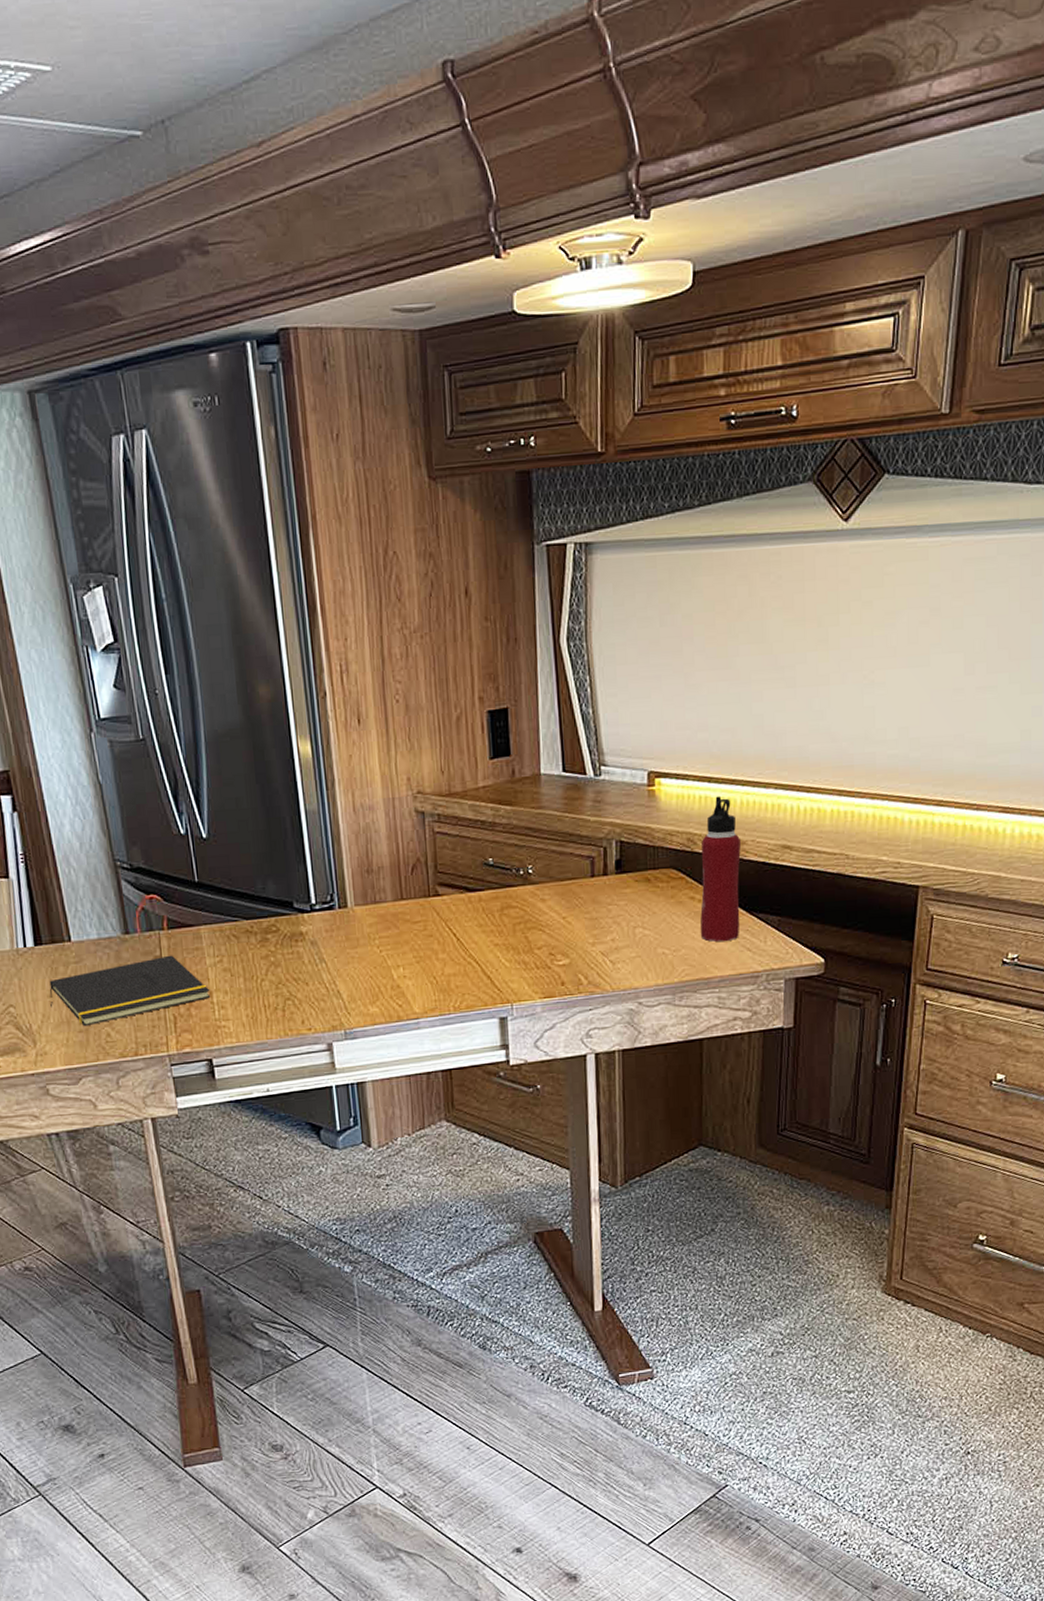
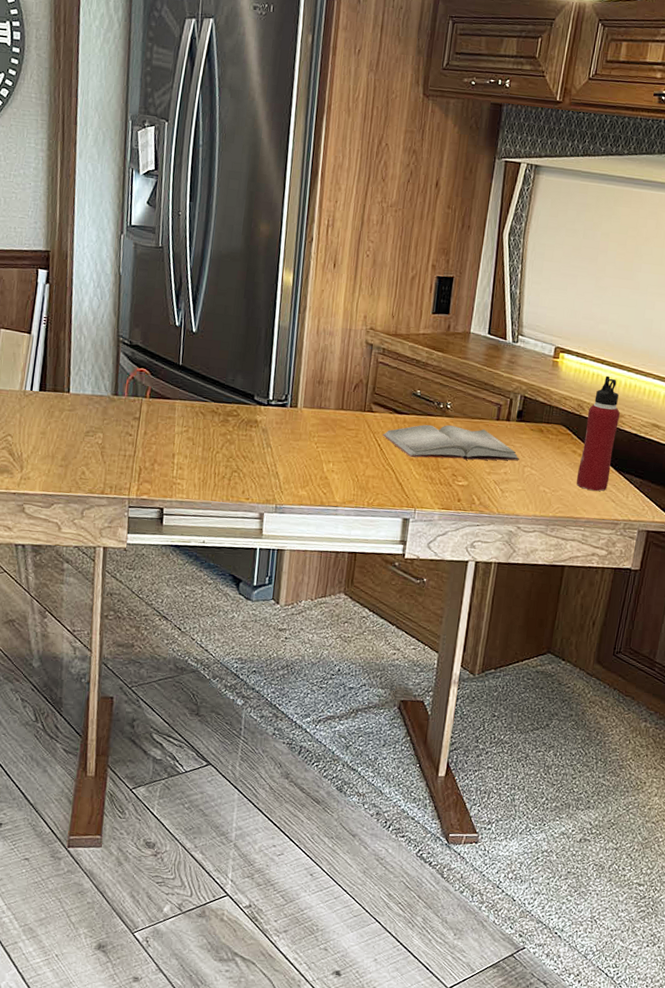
notepad: present [49,955,211,1027] -> none [41,418,174,463]
hardback book: none [456,891,627,943] -> present [382,424,519,461]

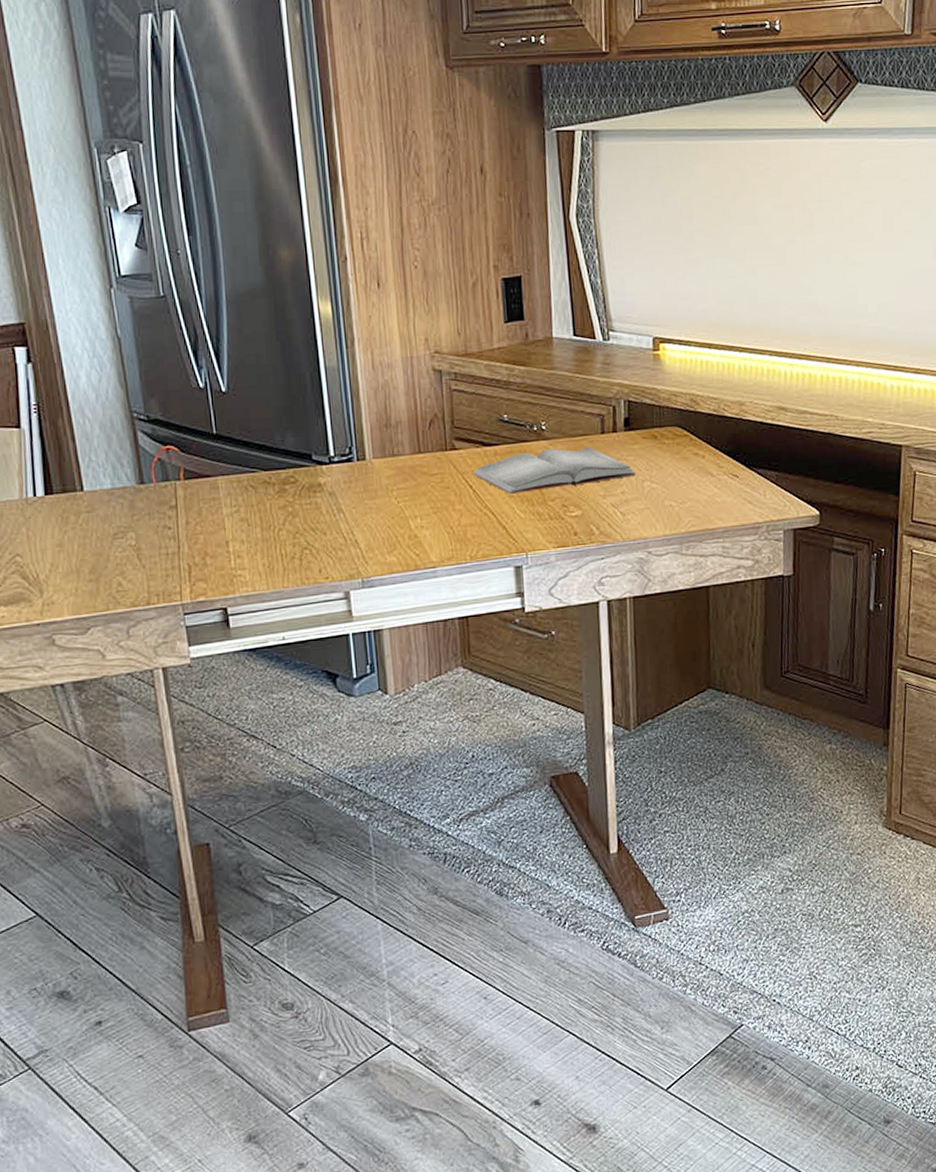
water bottle: present [576,375,621,491] -> none [704,360,741,495]

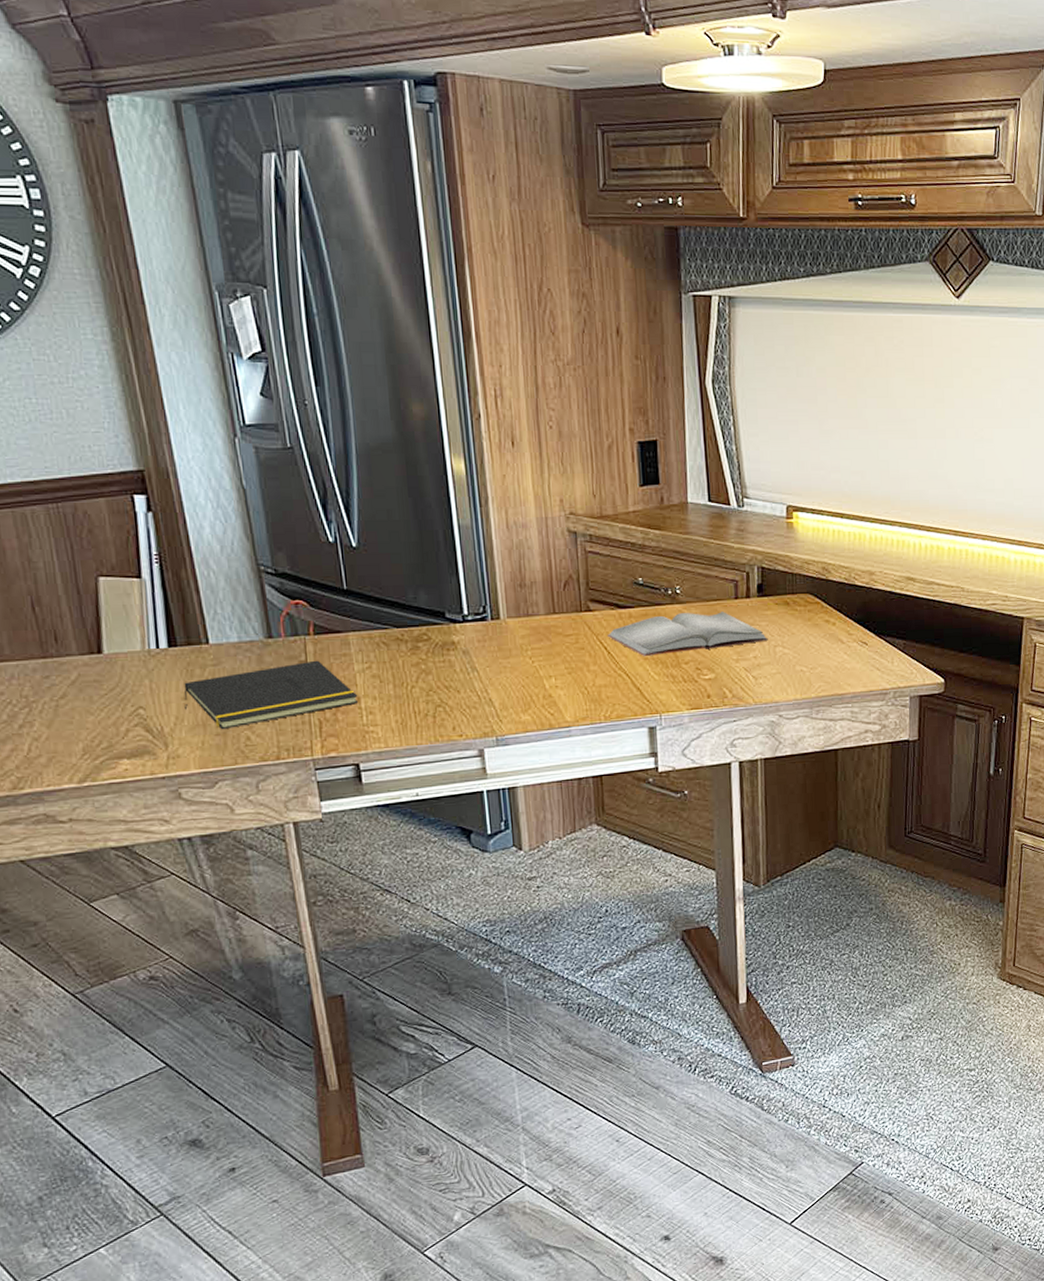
notepad: none [59,505,227,576] -> present [183,660,359,730]

